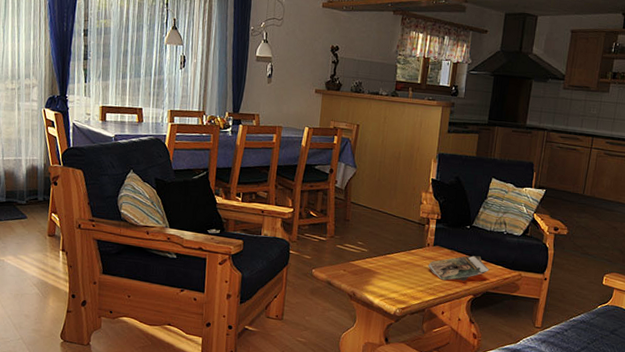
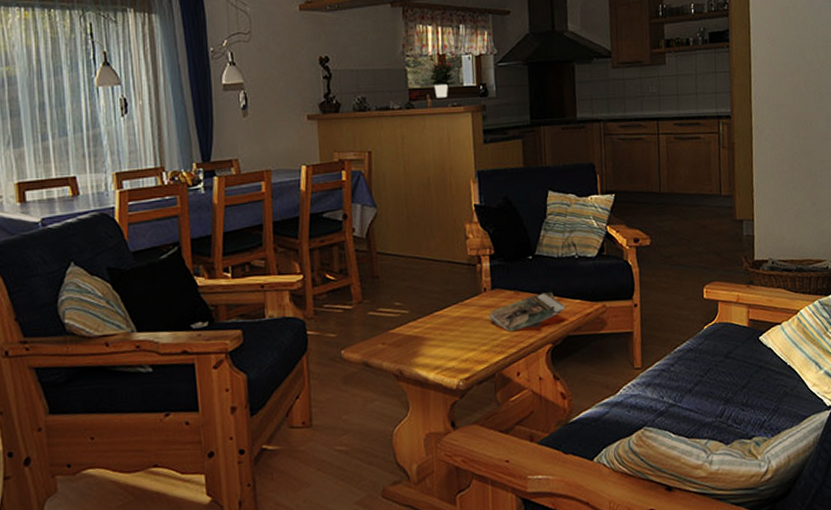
potted flower: none [414,63,433,92] -> present [430,61,453,98]

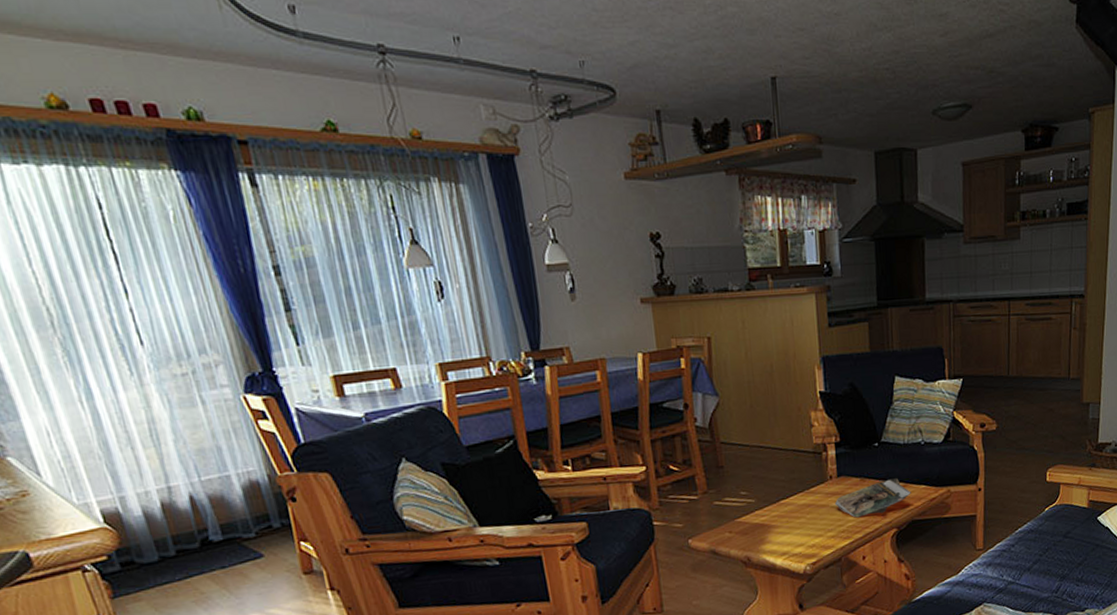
potted flower: present [430,61,453,98] -> none [771,237,795,278]

